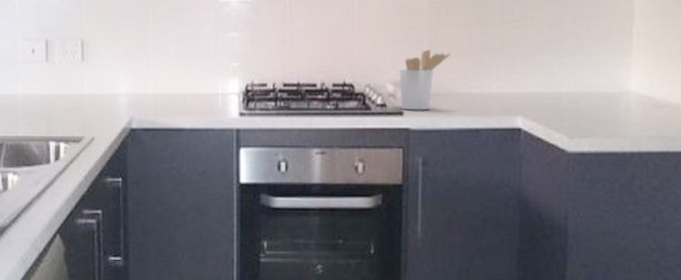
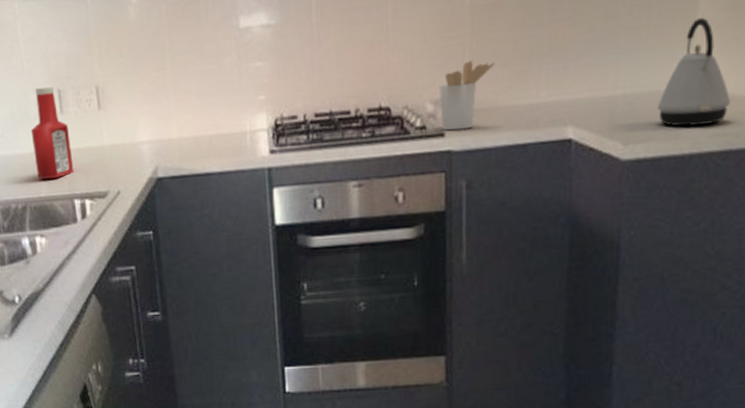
ketchup bottle: none [16,37,53,121] -> present [31,87,74,180]
kettle: none [599,31,666,126] -> present [657,17,730,127]

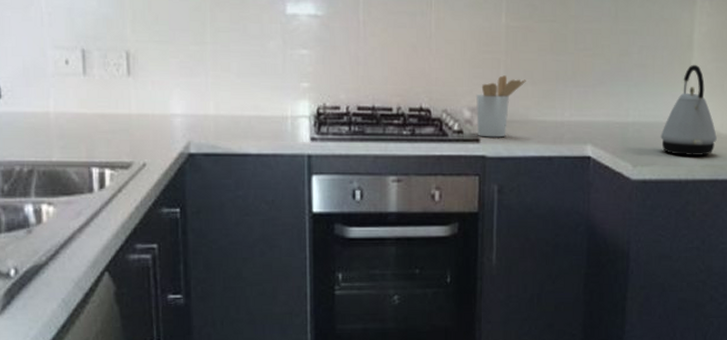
ketchup bottle: present [31,87,74,180] -> none [46,45,94,144]

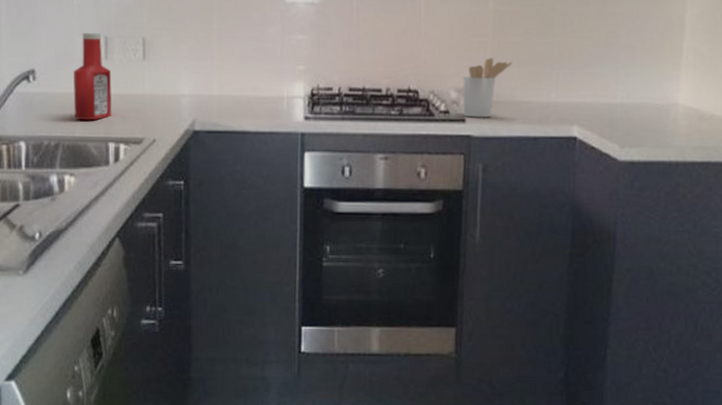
ketchup bottle: none [46,45,94,144] -> present [73,33,112,121]
kettle: present [660,64,717,155] -> none [649,45,710,137]

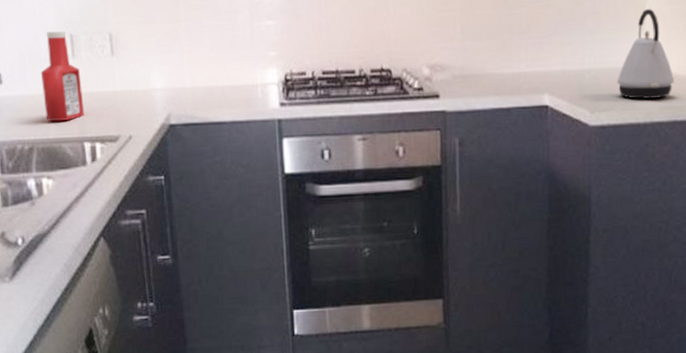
utensil holder: present [463,58,513,118] -> none [434,32,482,93]
kettle: none [649,45,710,137] -> present [617,8,674,99]

